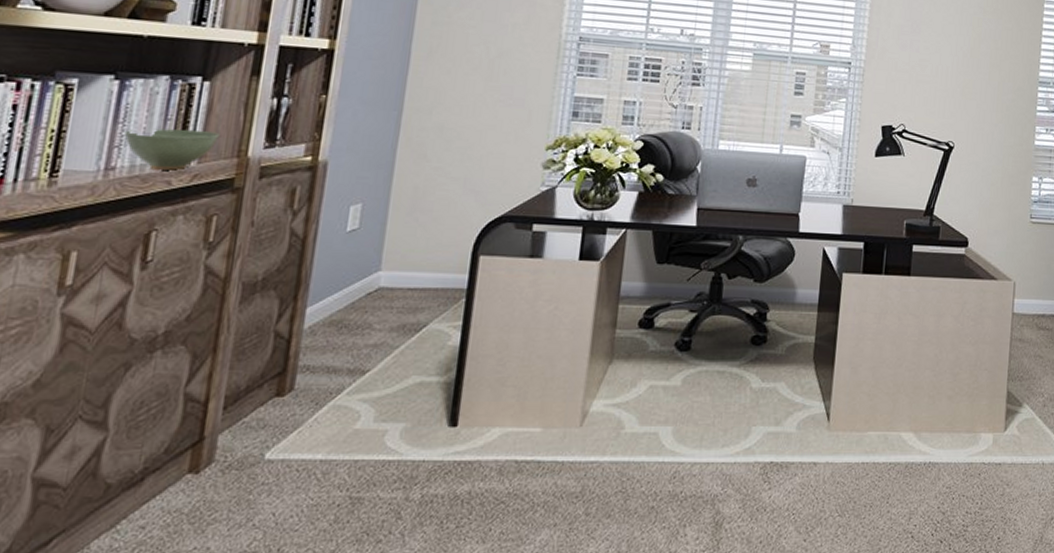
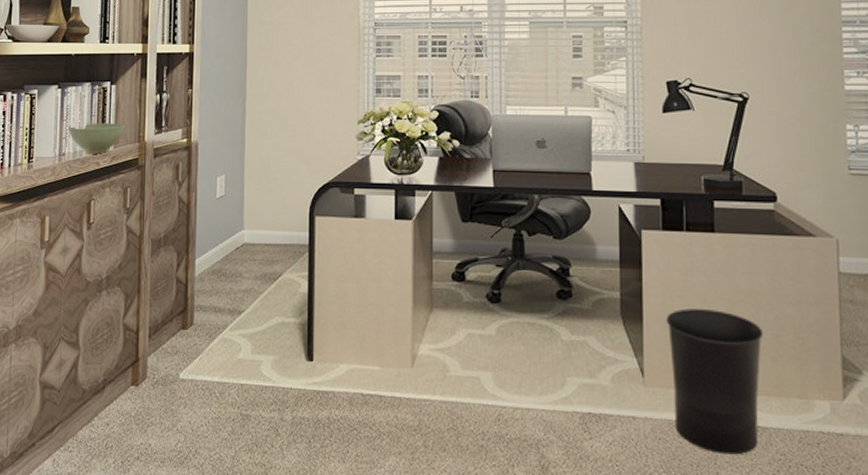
waste bin: none [853,351,944,492] -> present [666,308,764,455]

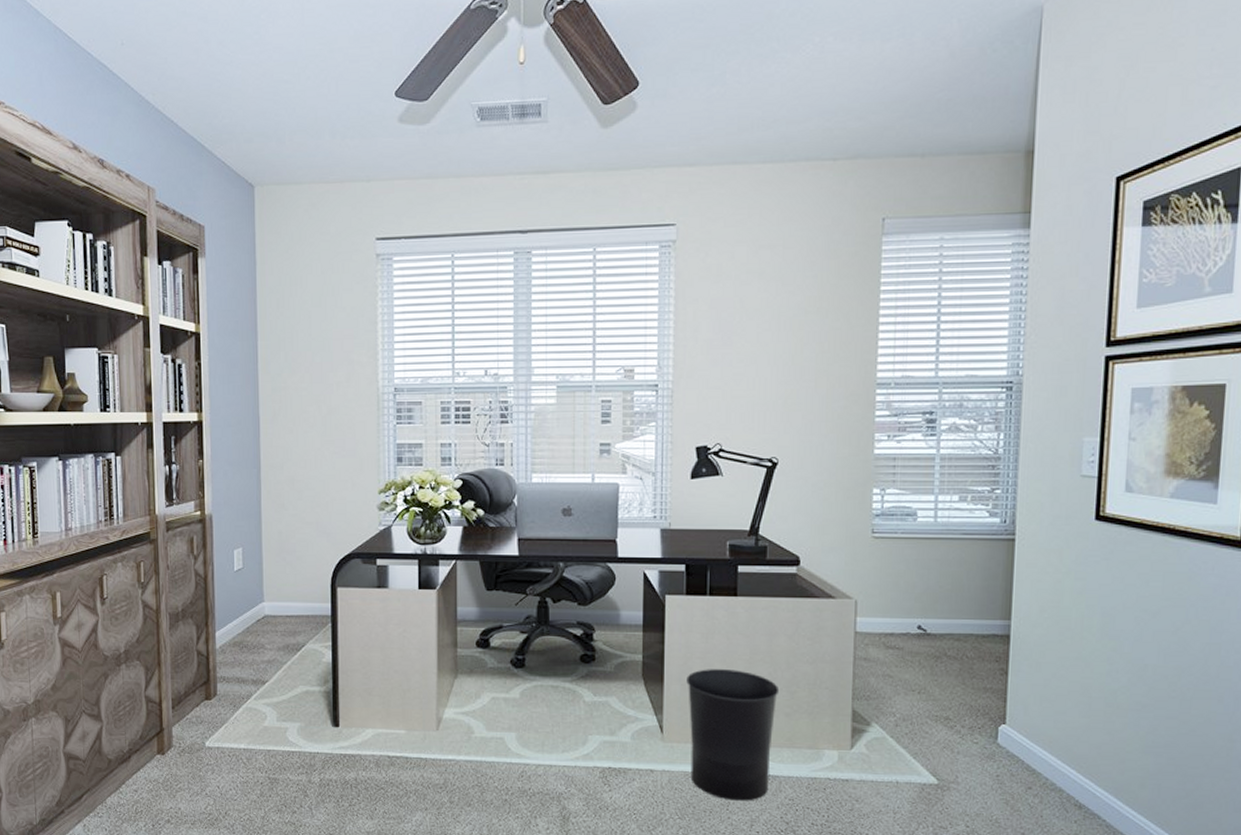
bowl: present [67,123,125,155] -> none [72,496,134,529]

